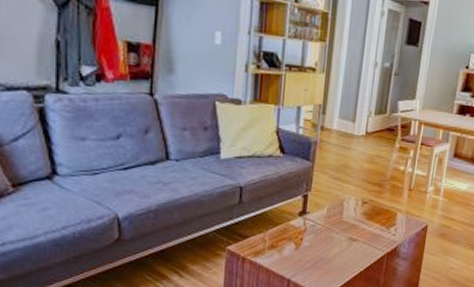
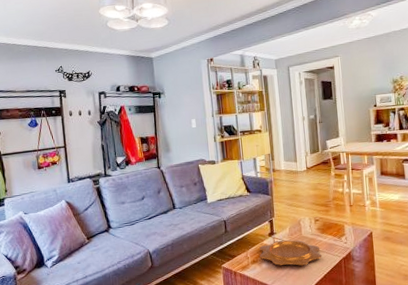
decorative bowl: none [281,222,362,257] -> present [259,240,322,266]

